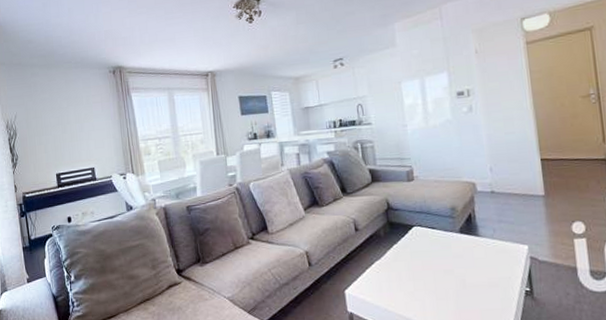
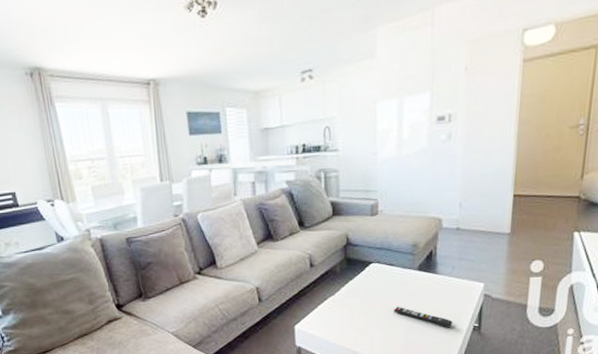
remote control: none [441,269,503,293] -> present [394,306,453,328]

